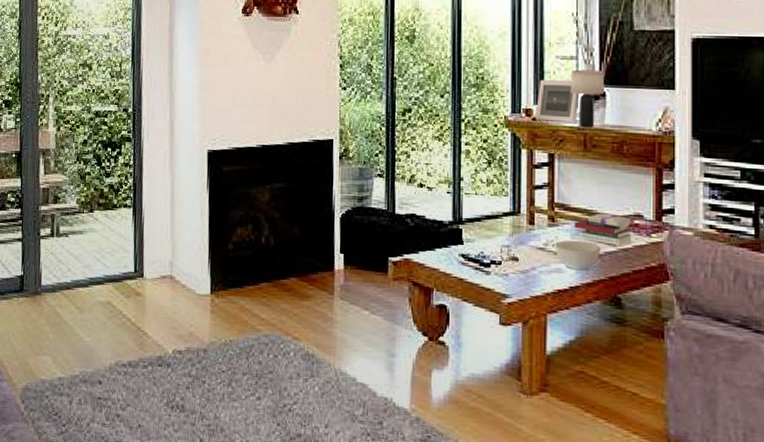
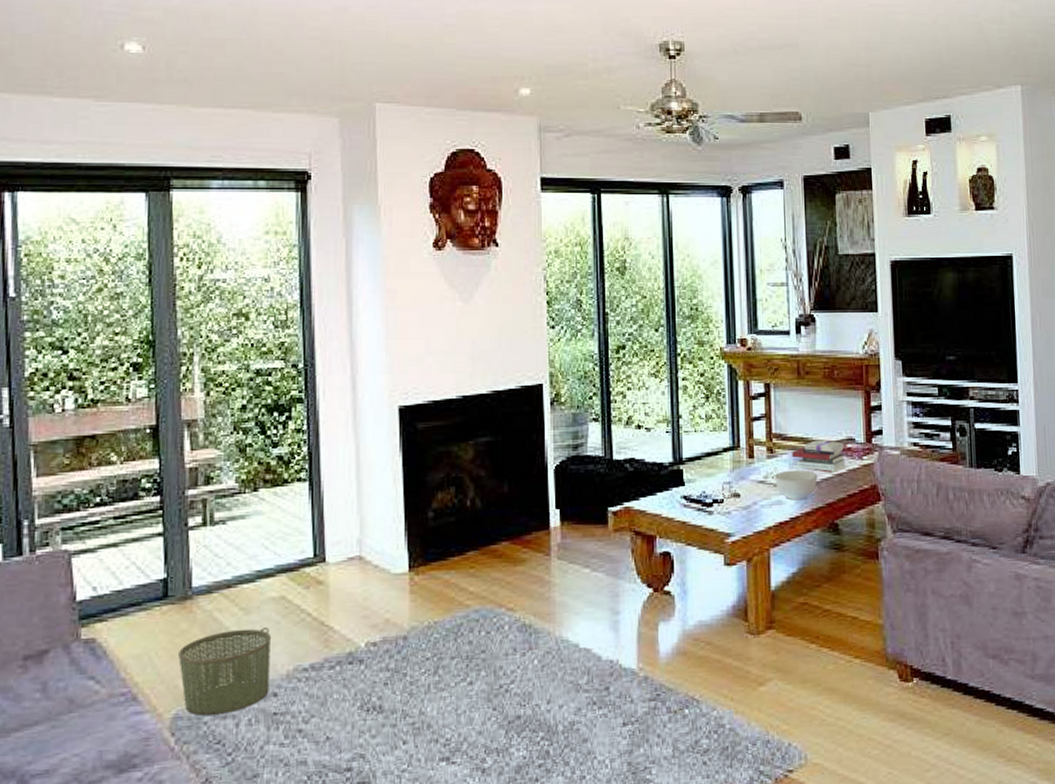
basket: none [28,324,99,392] -> present [177,628,272,716]
picture frame: present [535,79,580,124] -> none [749,307,792,351]
table lamp: present [570,69,605,128] -> none [782,296,815,355]

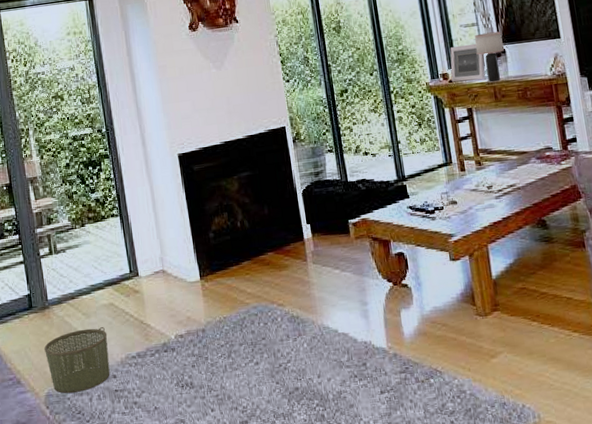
picture frame: none [749,307,792,351] -> present [450,43,486,83]
bowl: present [775,470,818,501] -> none [485,177,523,203]
table lamp: none [782,296,815,355] -> present [475,31,505,83]
books: present [792,440,846,473] -> none [497,151,547,178]

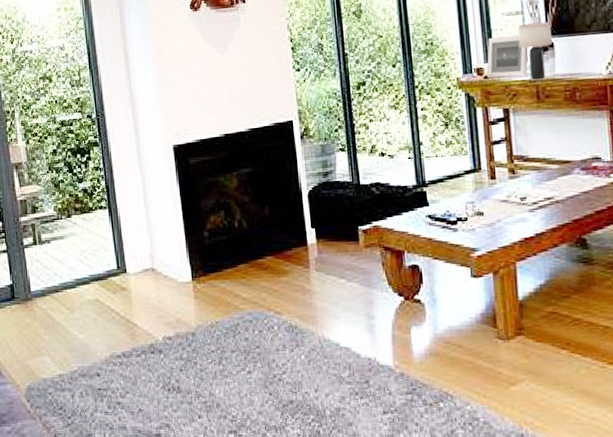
basket: present [43,327,110,393] -> none [25,323,94,388]

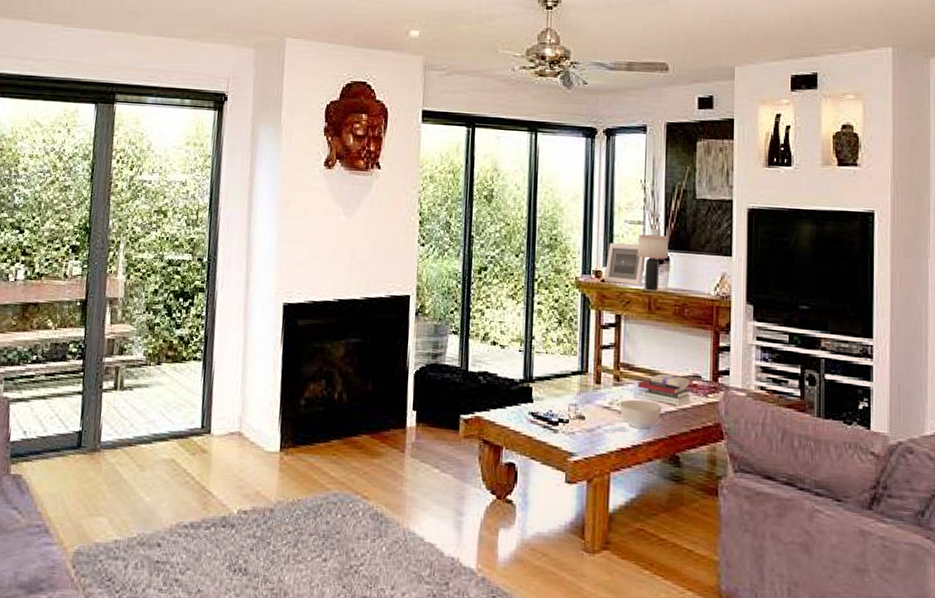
bowl: none [518,189,563,218] -> present [620,399,662,430]
books: none [534,160,592,191] -> present [638,373,690,407]

